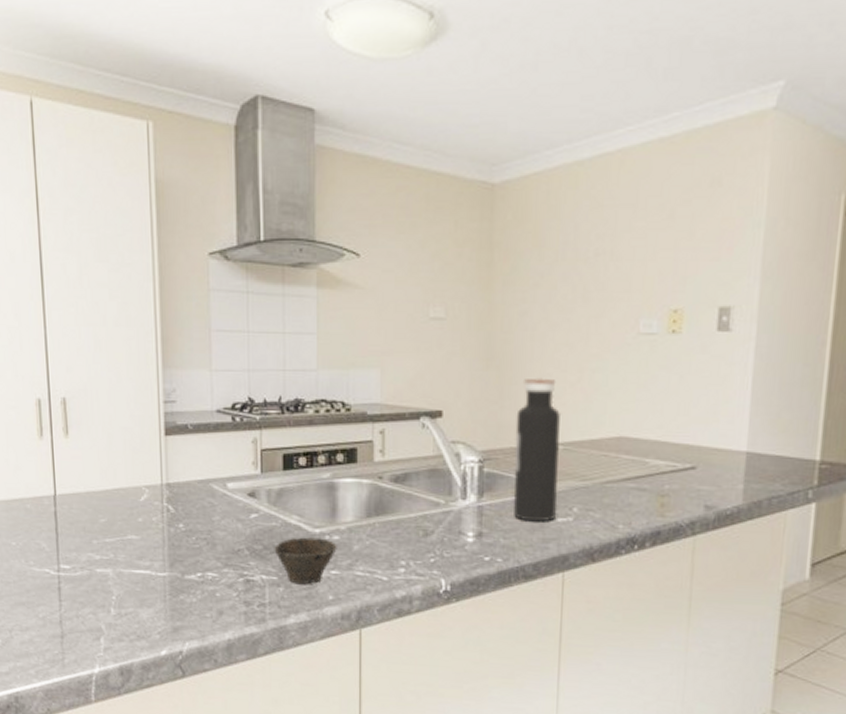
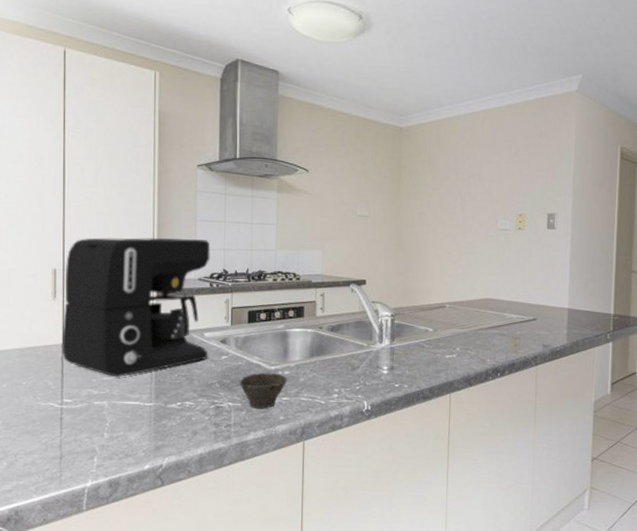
coffee maker: none [51,354,233,540] -> present [61,237,211,378]
water bottle: present [513,378,560,522] -> none [415,258,447,358]

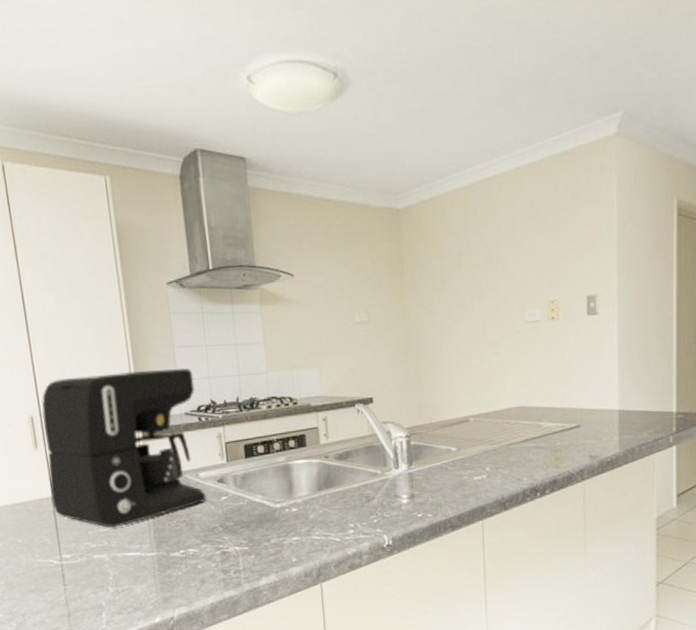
cup: present [239,373,288,409] -> none [243,511,296,552]

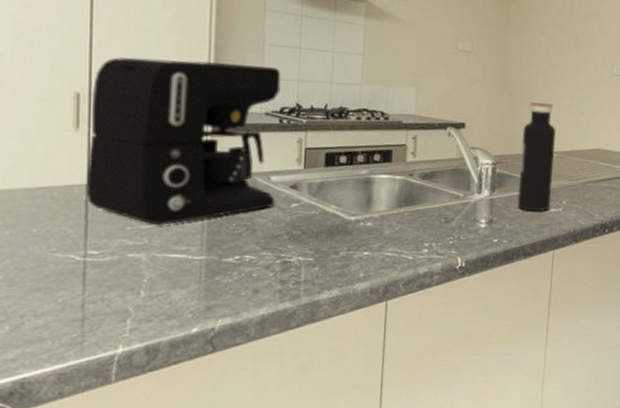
water bottle: none [433,364,472,482] -> present [517,102,556,212]

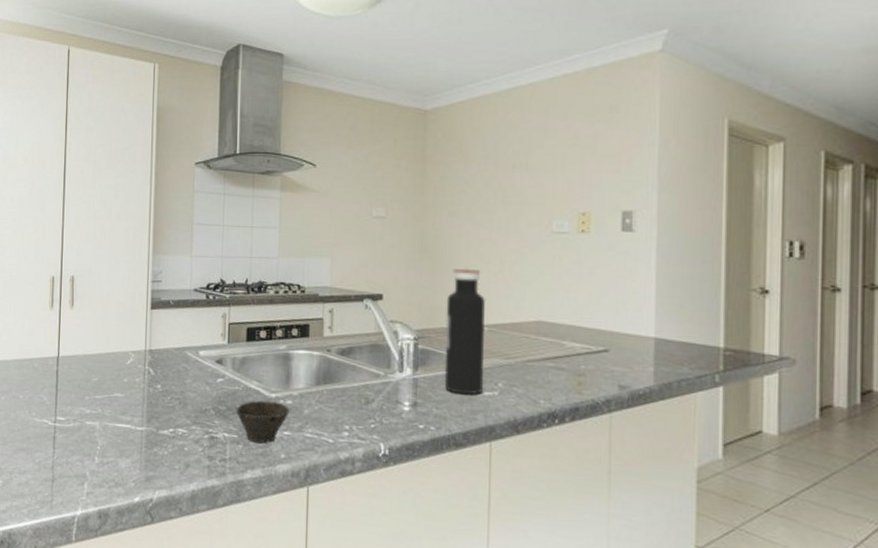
coffee maker: present [86,57,281,226] -> none [57,243,207,397]
cup: none [312,224,370,265] -> present [236,400,290,443]

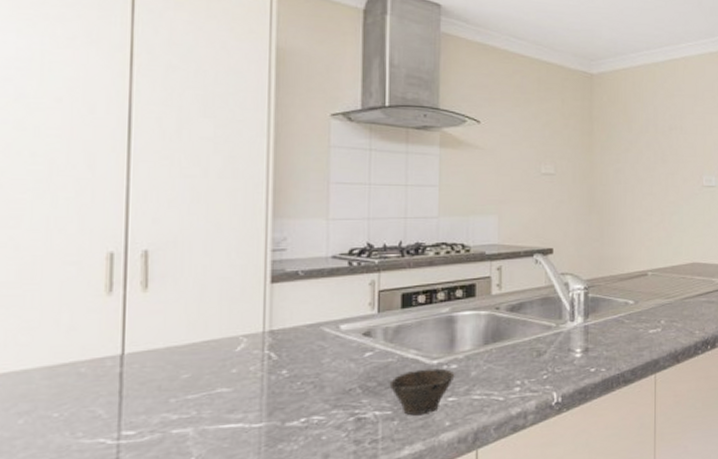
water bottle: present [444,268,485,395] -> none [613,220,648,335]

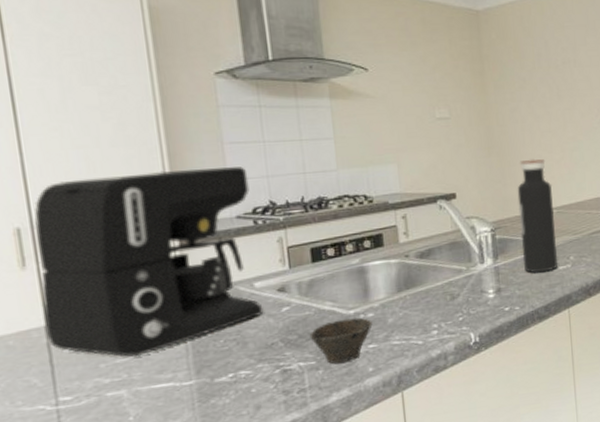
coffee maker: none [120,205,349,394] -> present [33,167,264,357]
water bottle: none [613,220,648,335] -> present [517,159,557,273]

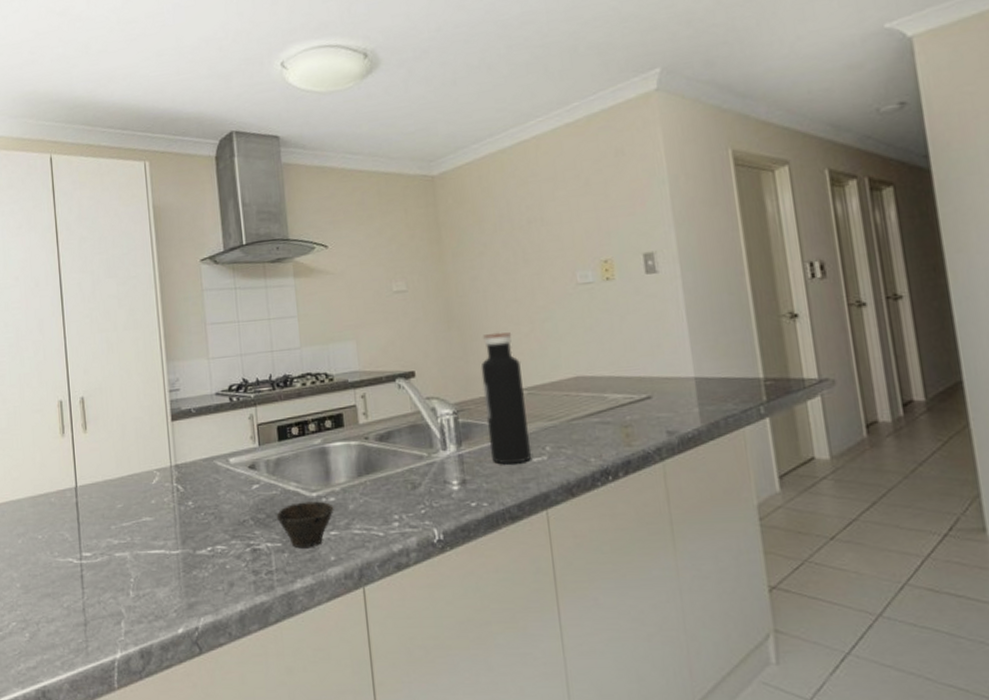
coffee maker: present [33,167,264,357] -> none [71,346,237,522]

